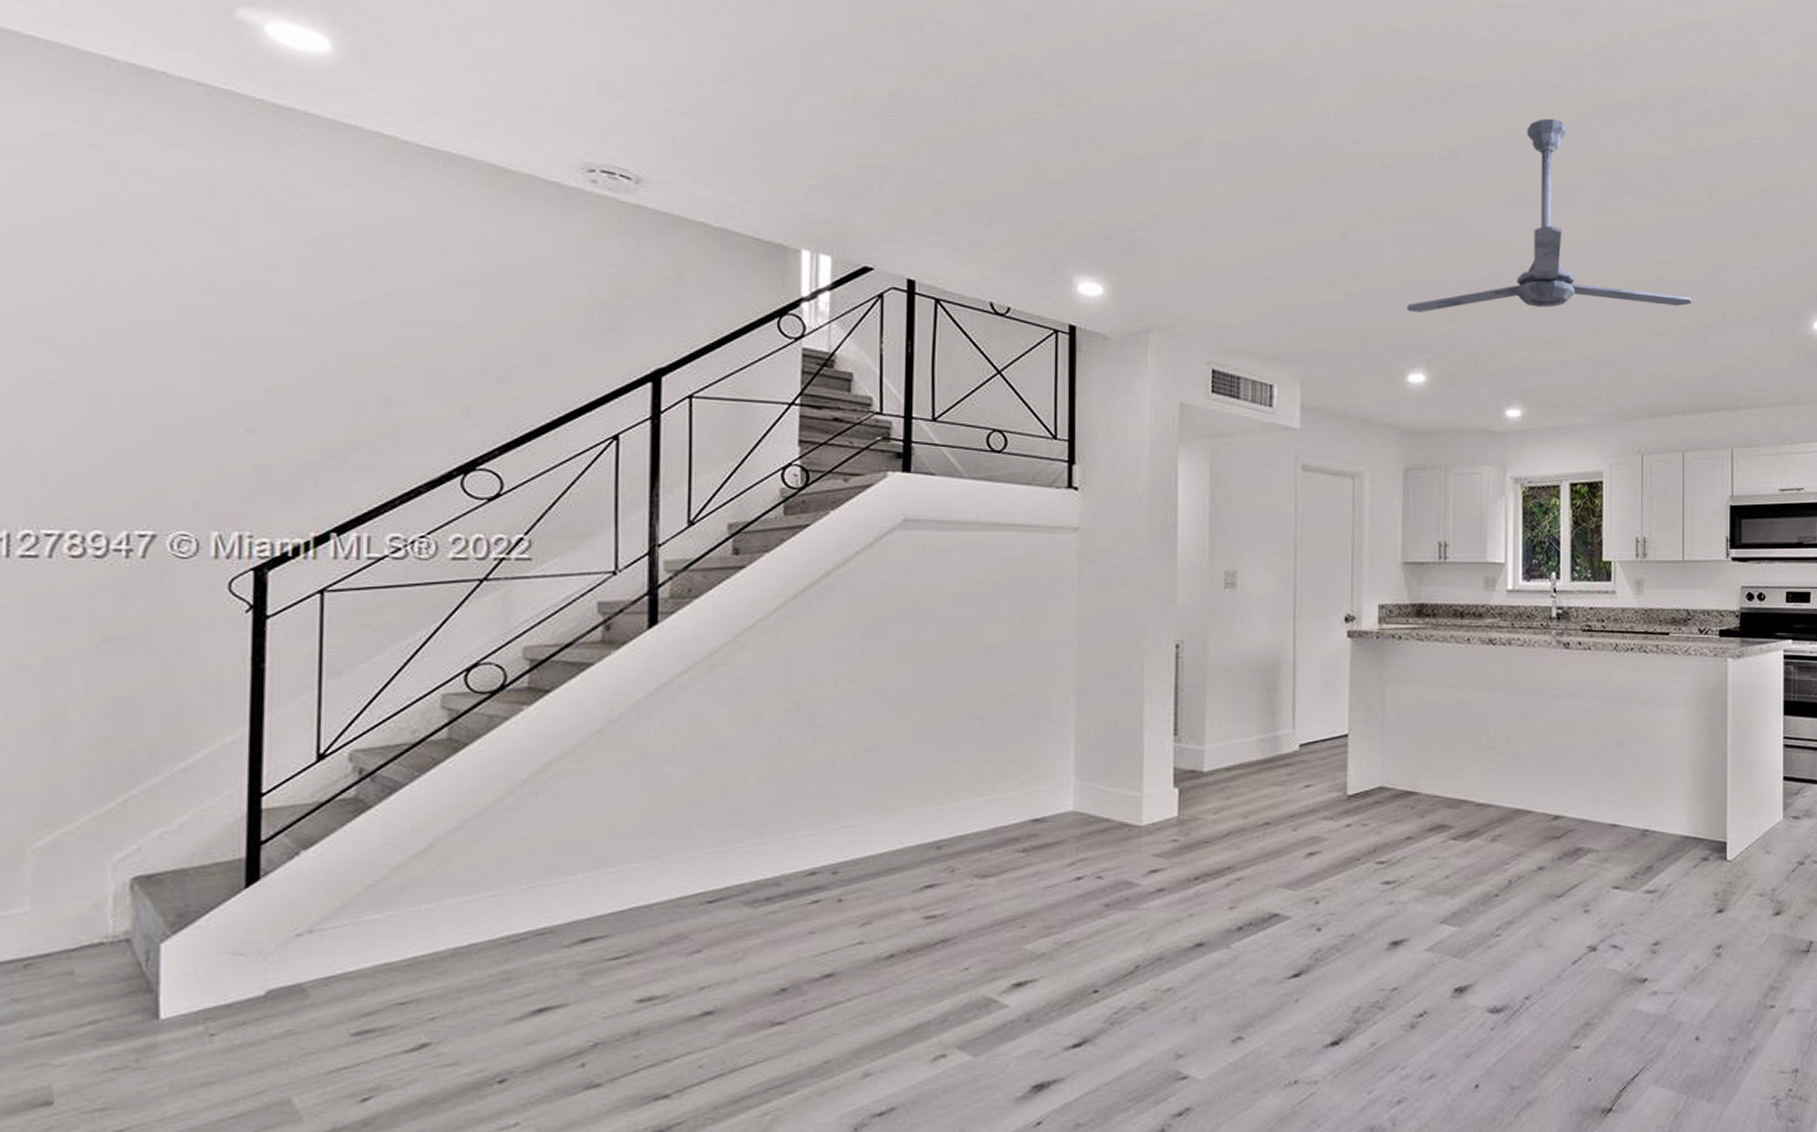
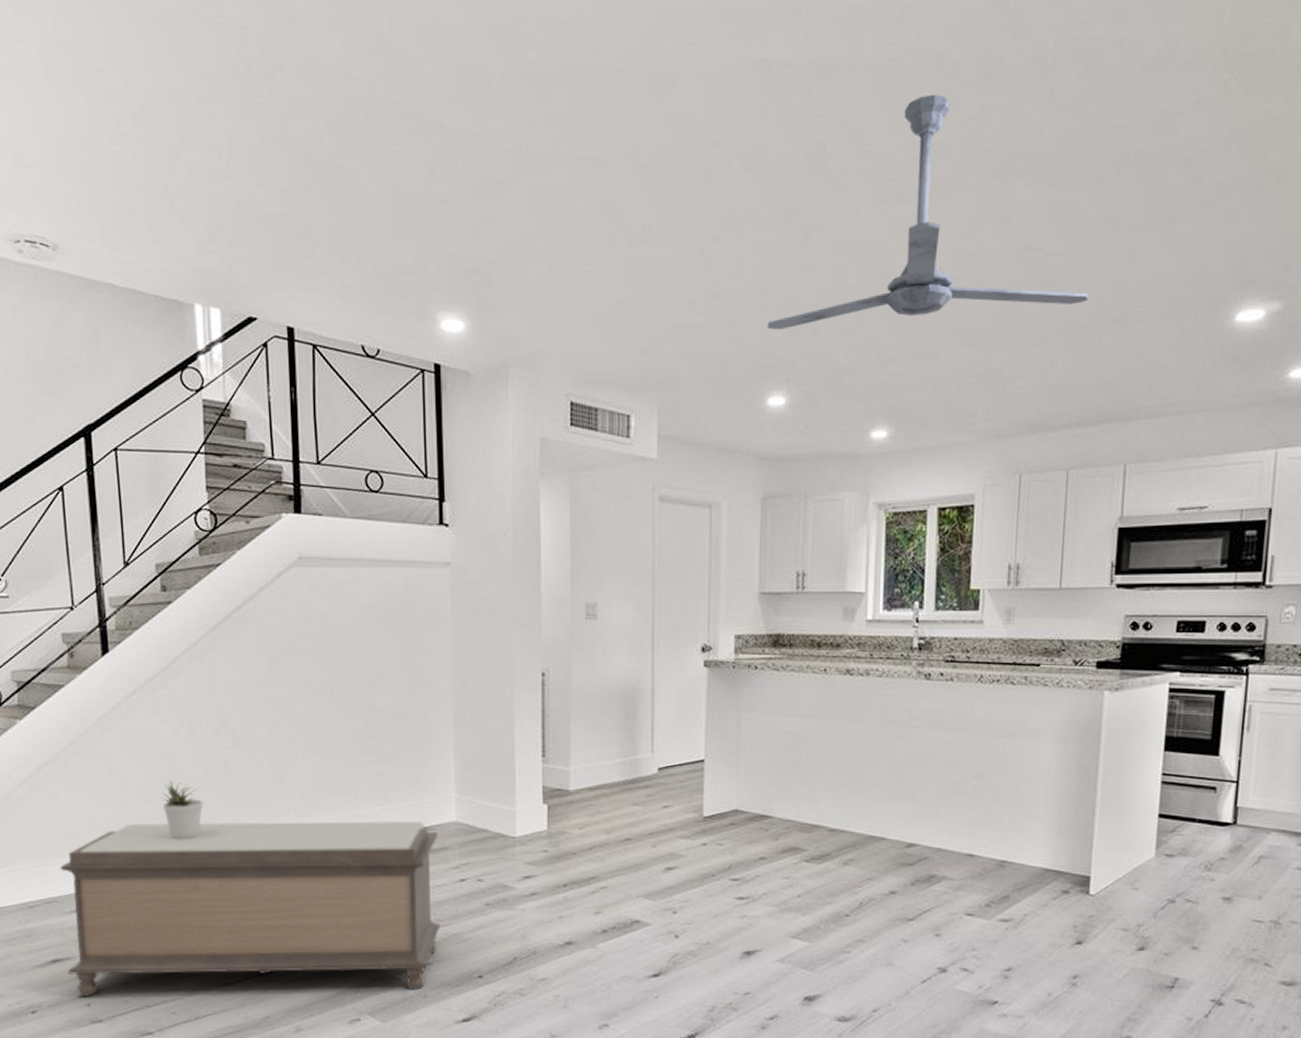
bench: none [557,812,1053,1054] -> present [60,820,440,996]
potted plant: none [711,775,764,845] -> present [162,781,204,839]

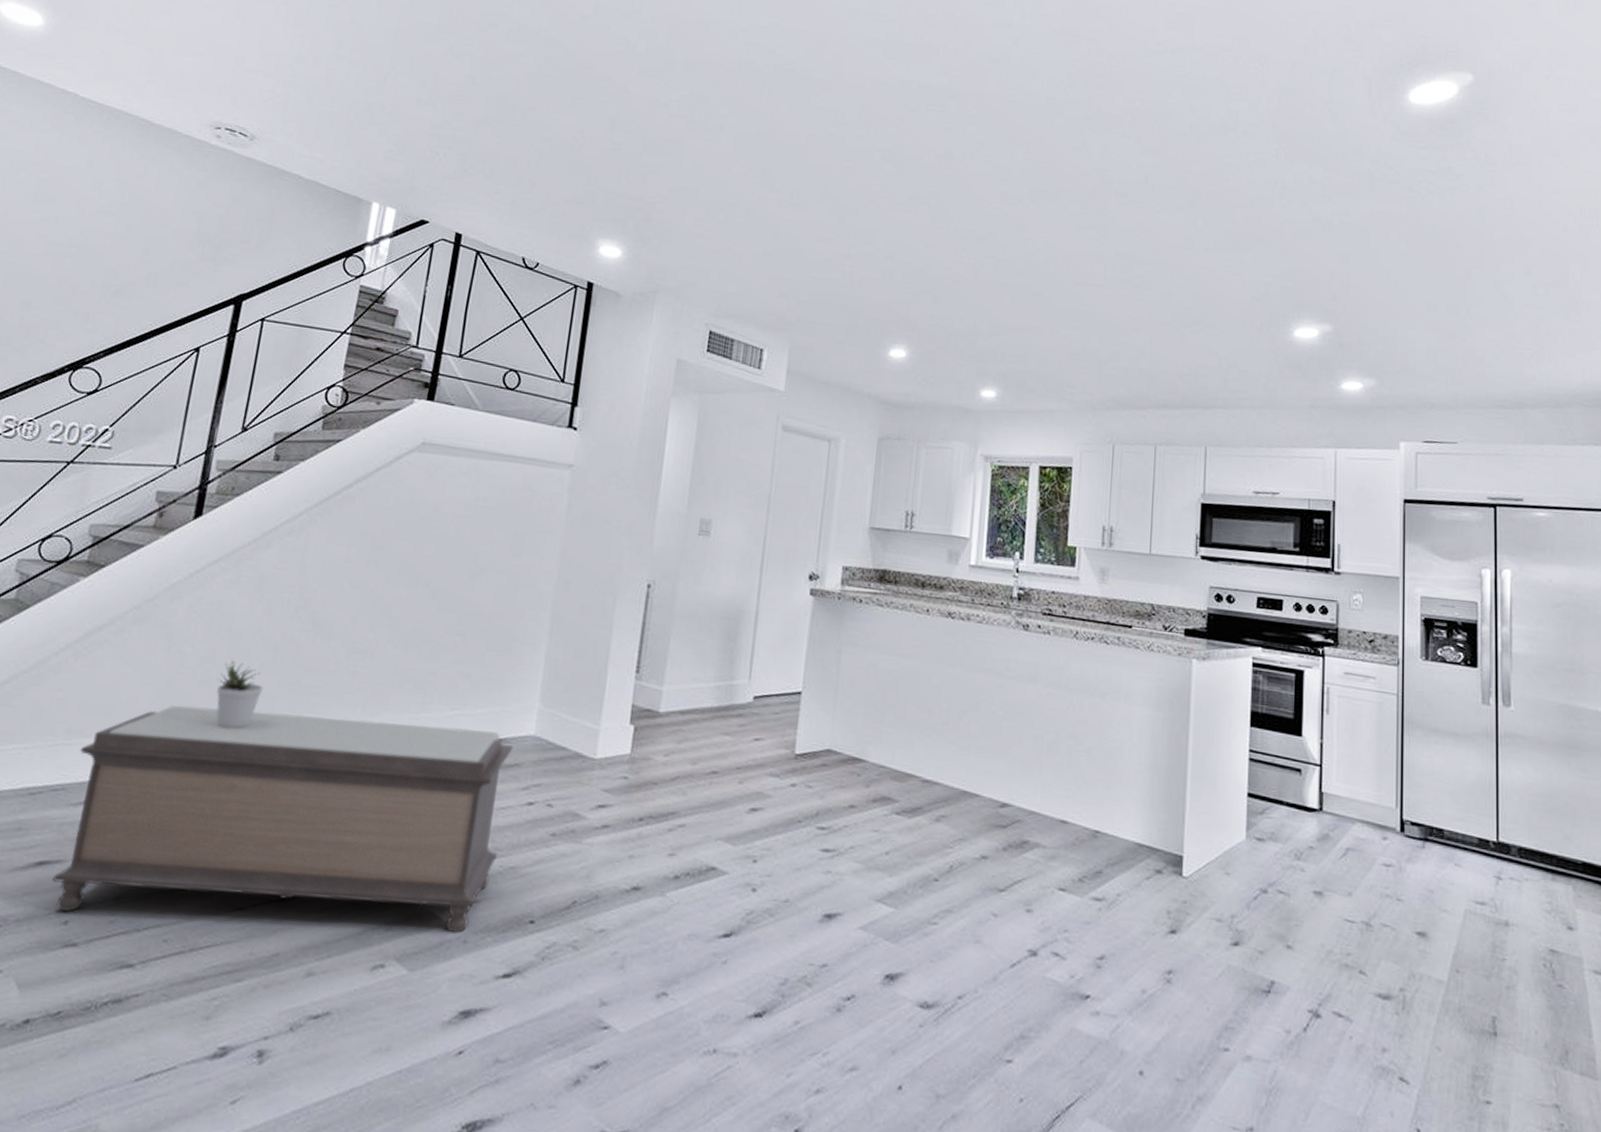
ceiling fan: present [767,94,1088,330] -> none [894,125,1171,305]

